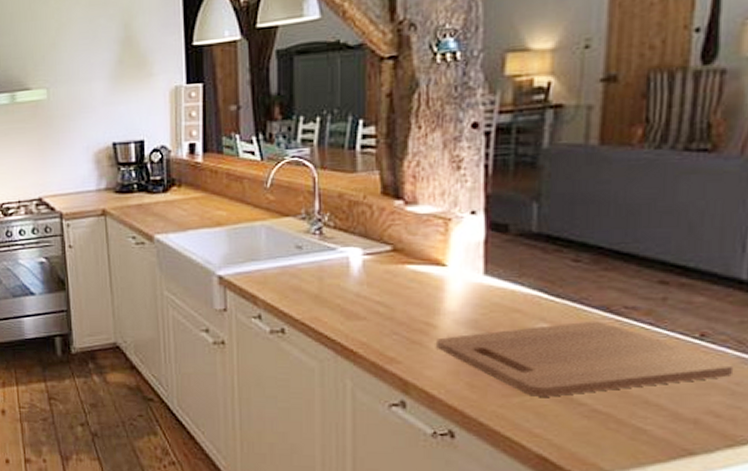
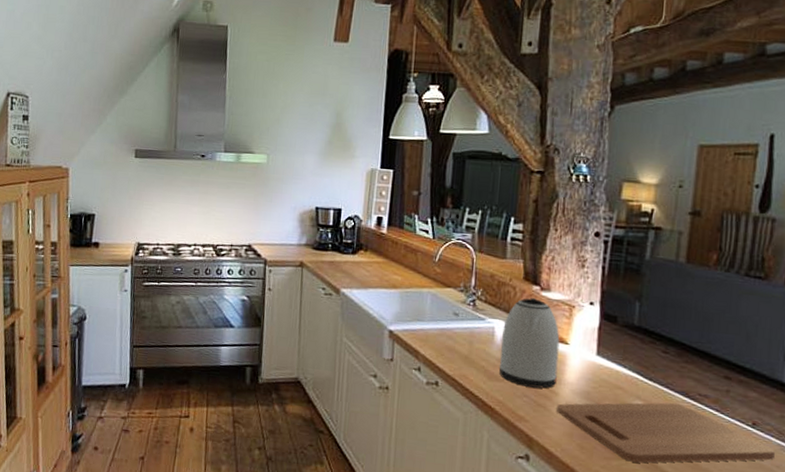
kettle: none [358,214,434,322] -> present [499,297,560,389]

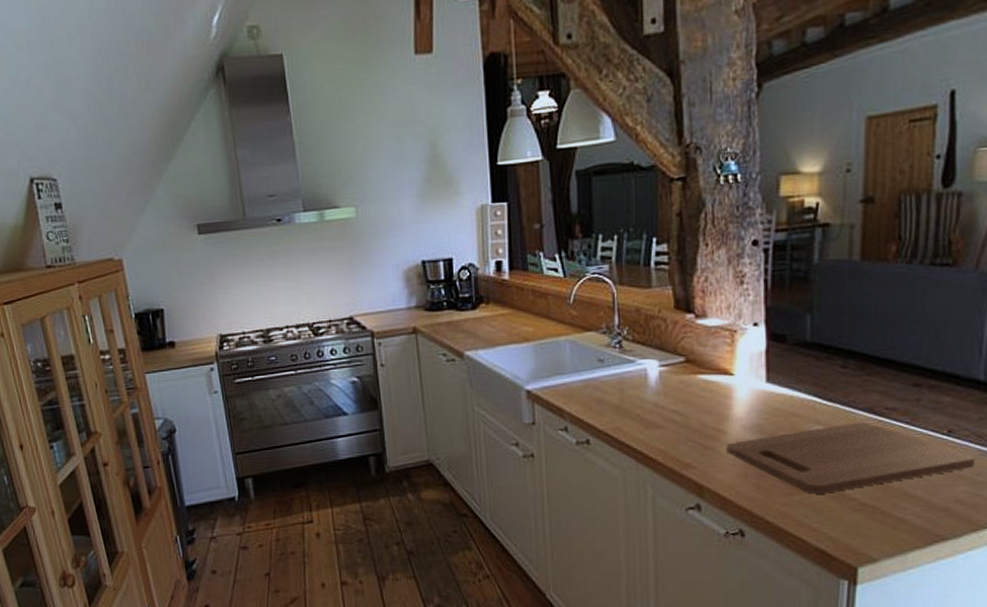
kettle: present [499,297,560,389] -> none [656,327,723,430]

